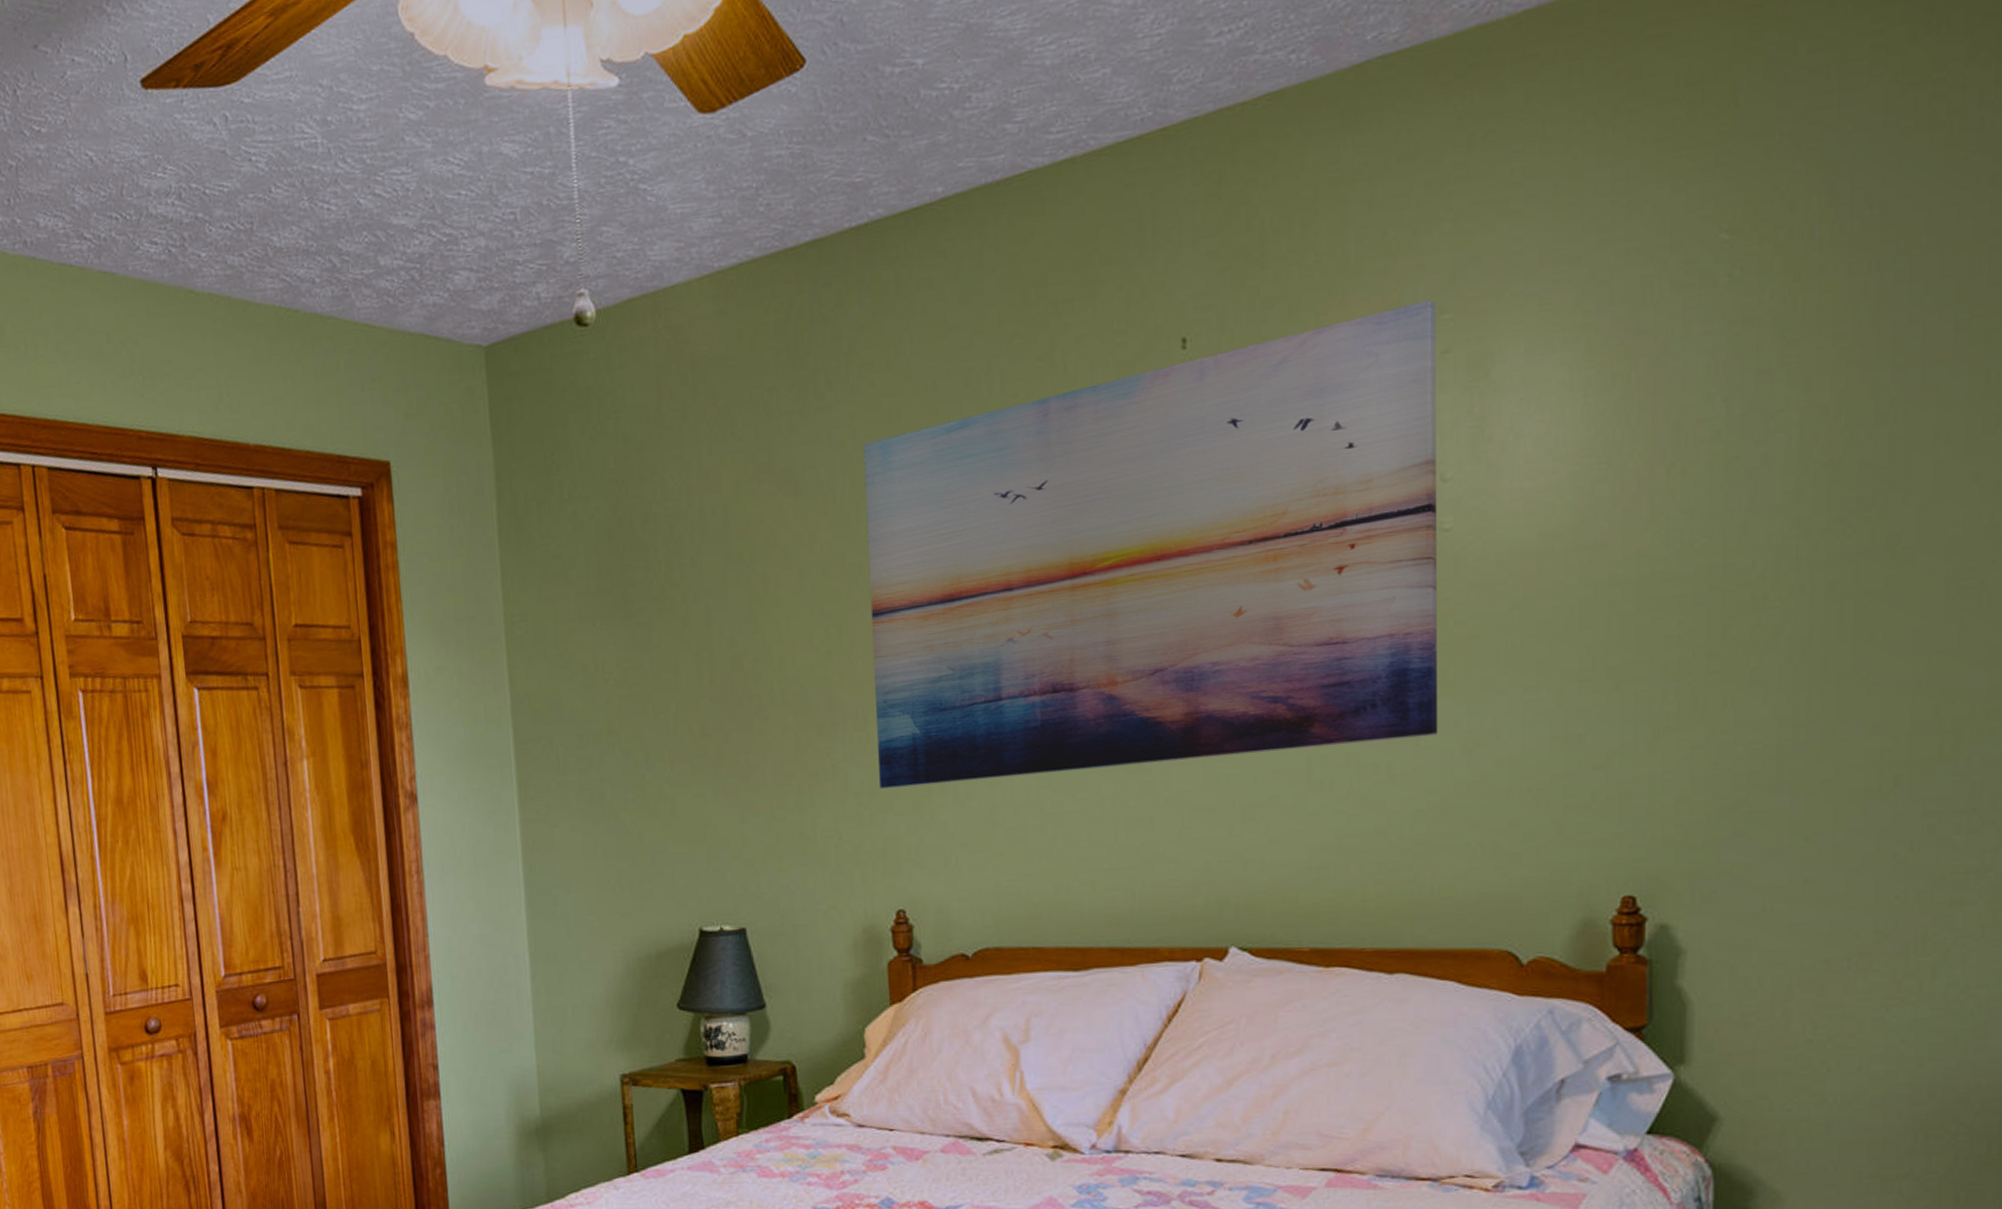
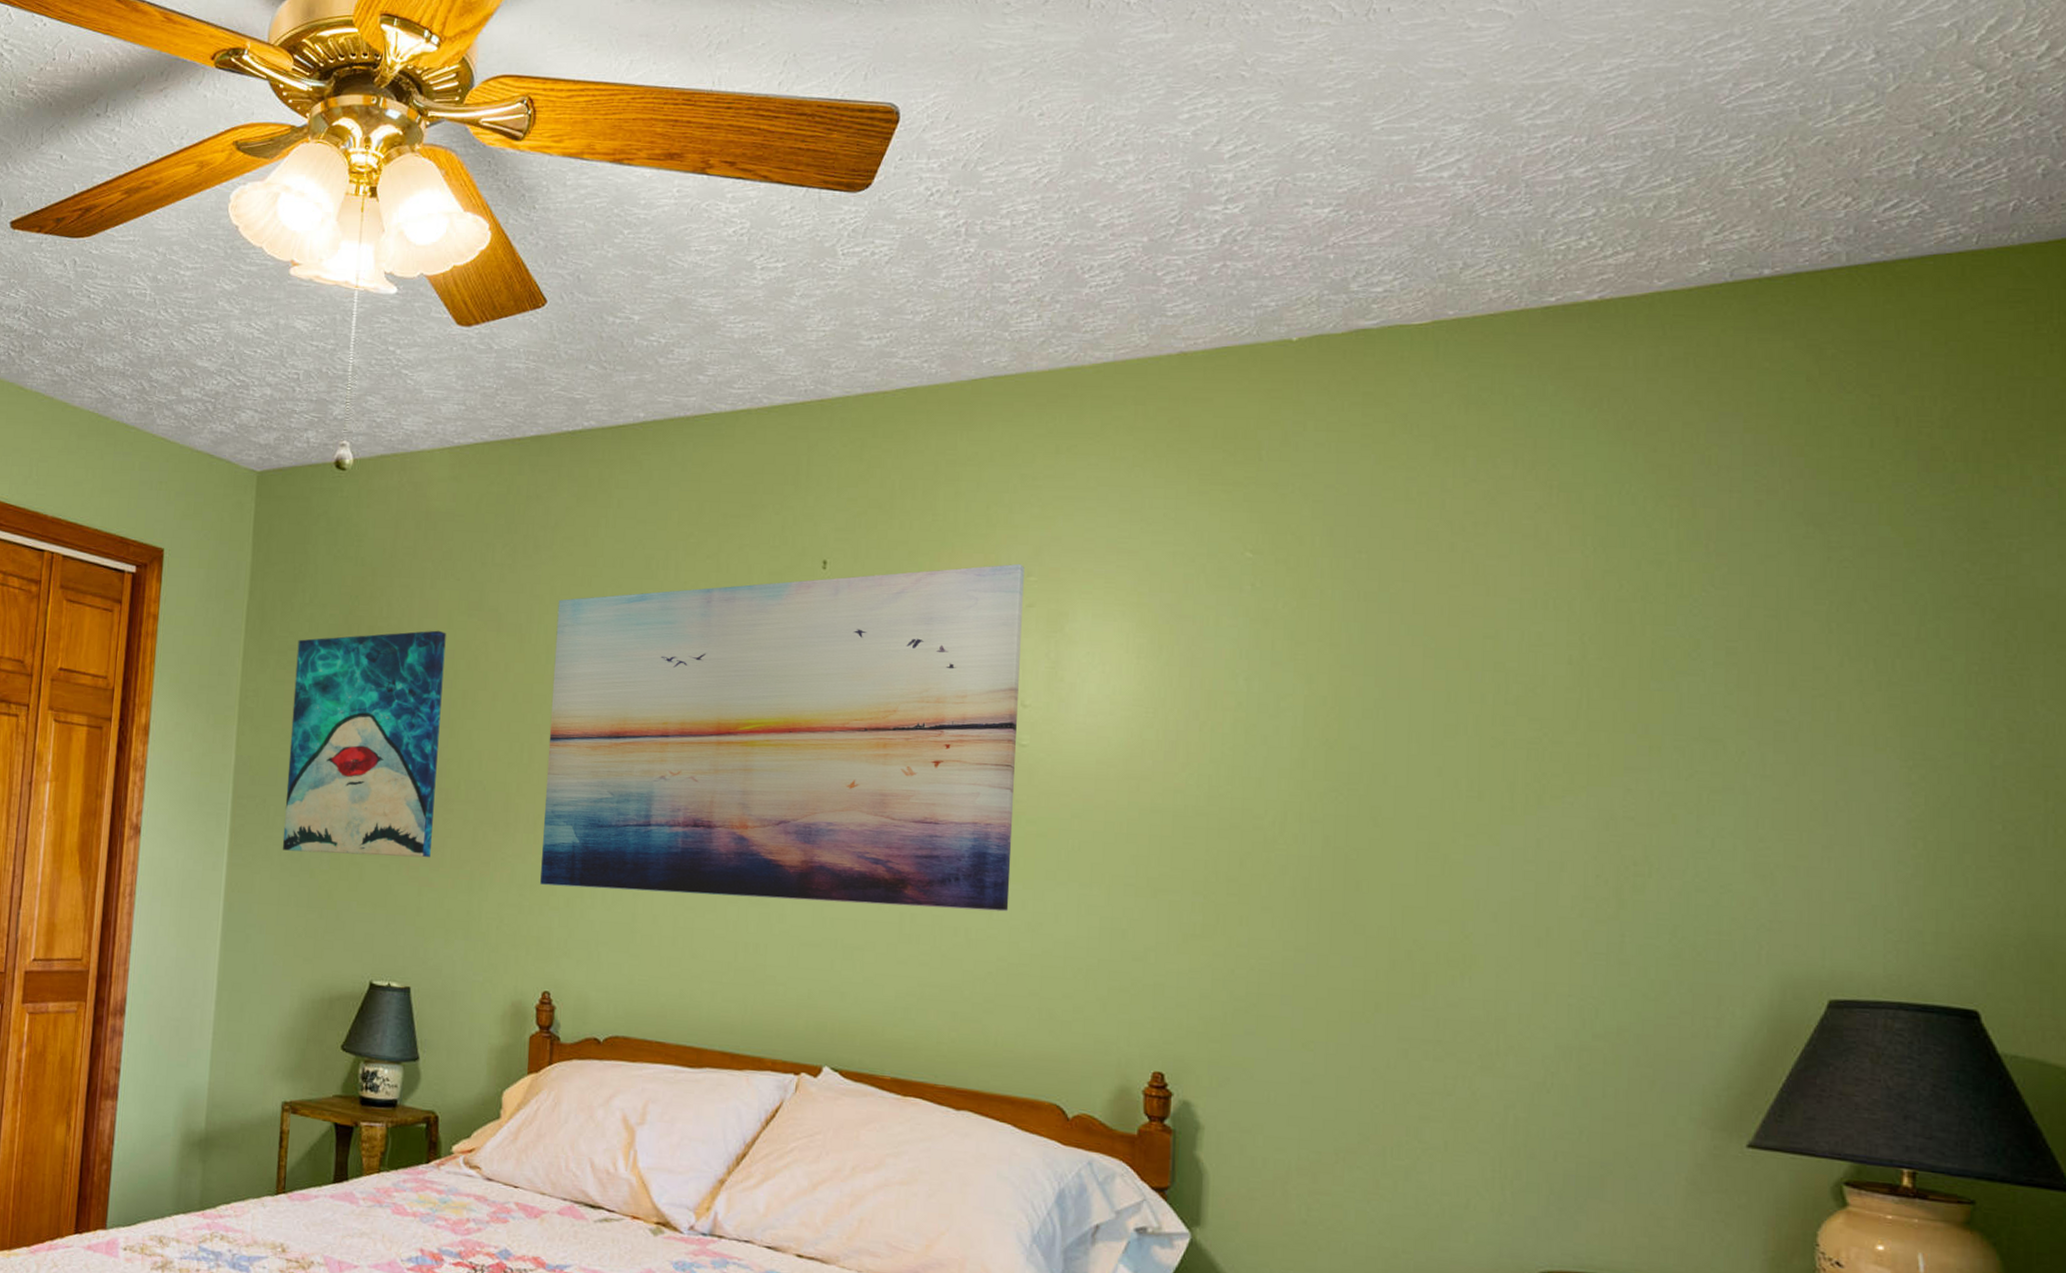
wall art: none [562,505,749,795] -> present [282,630,446,858]

